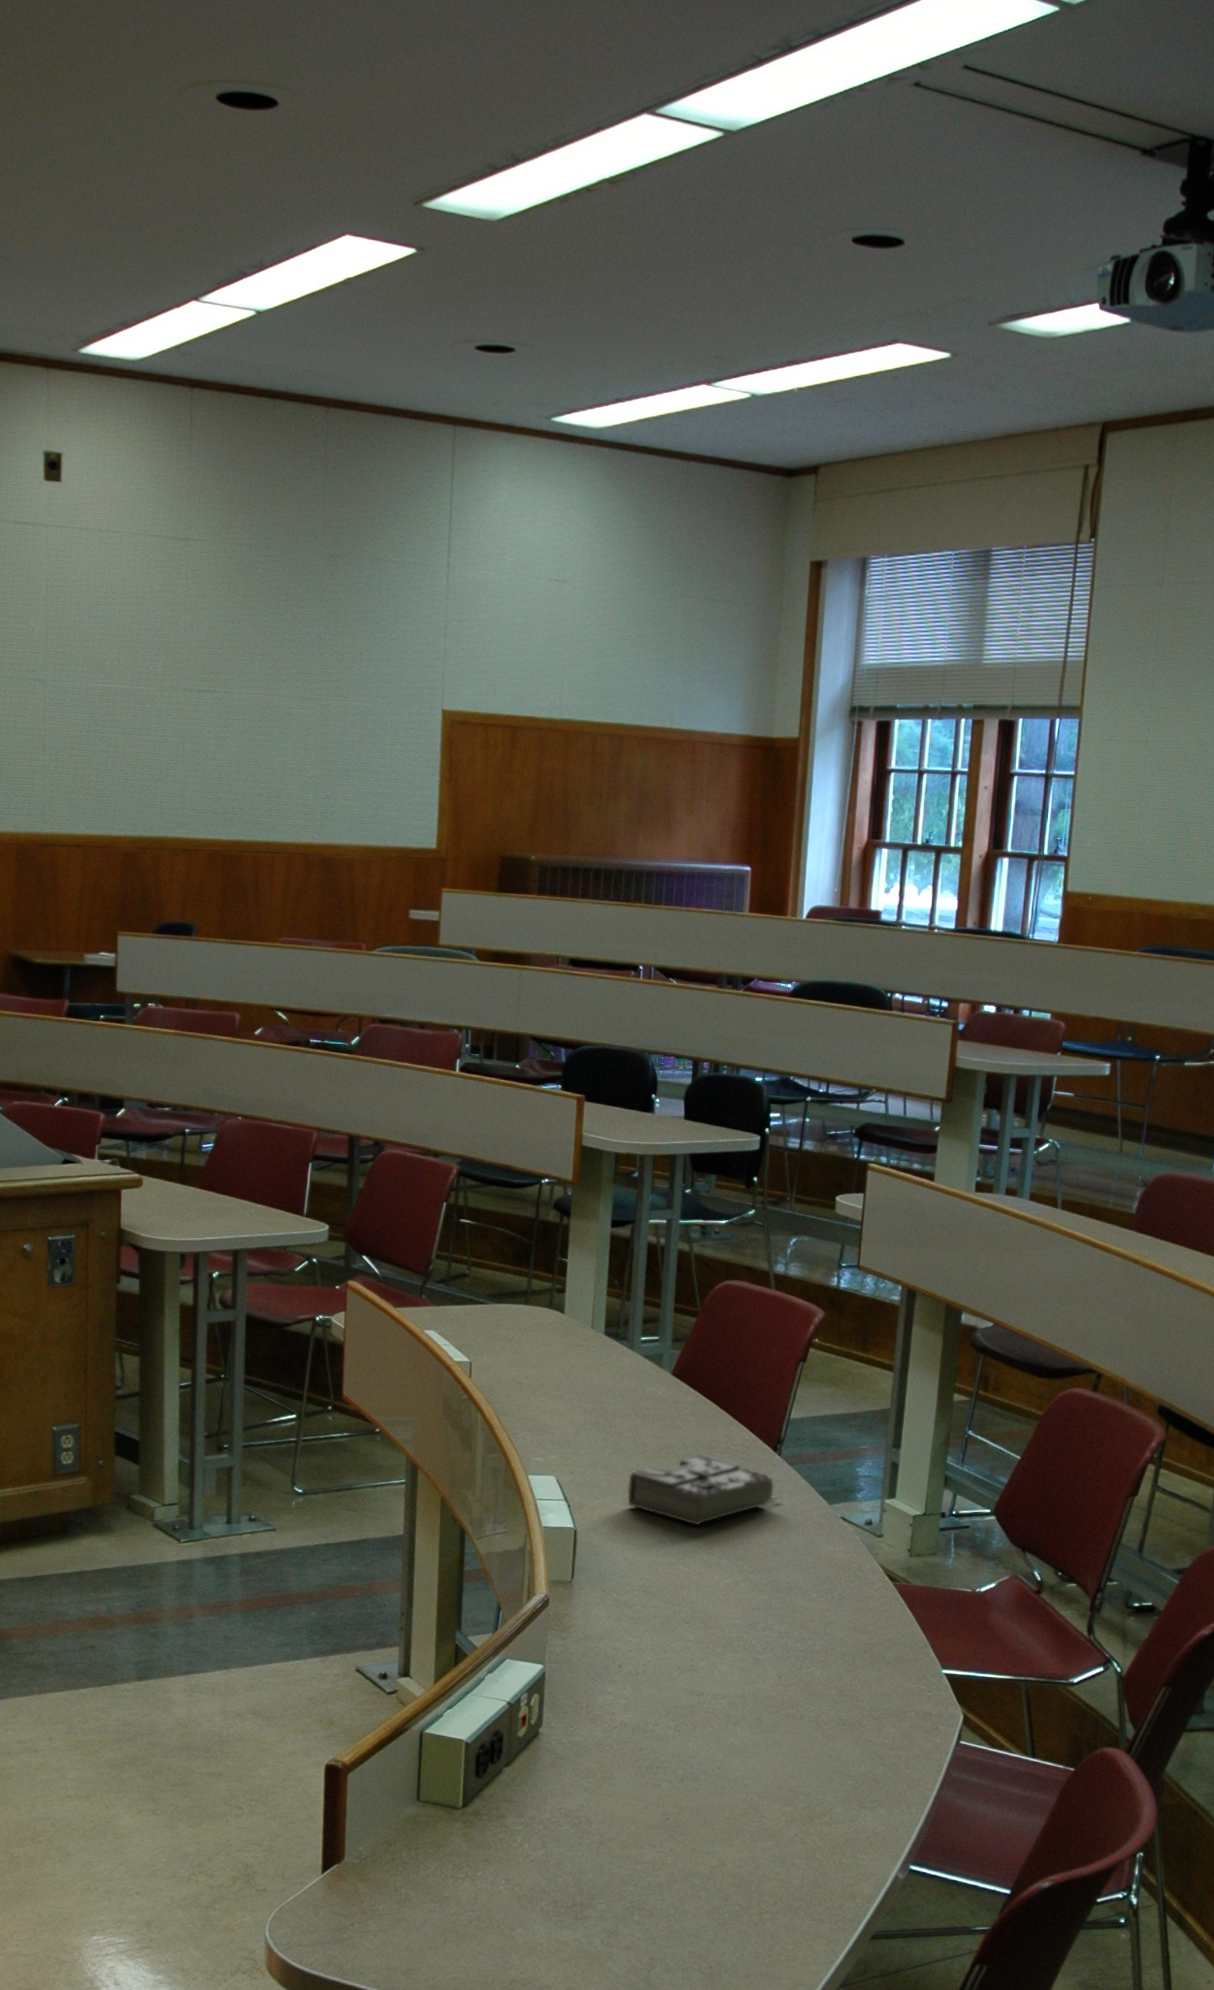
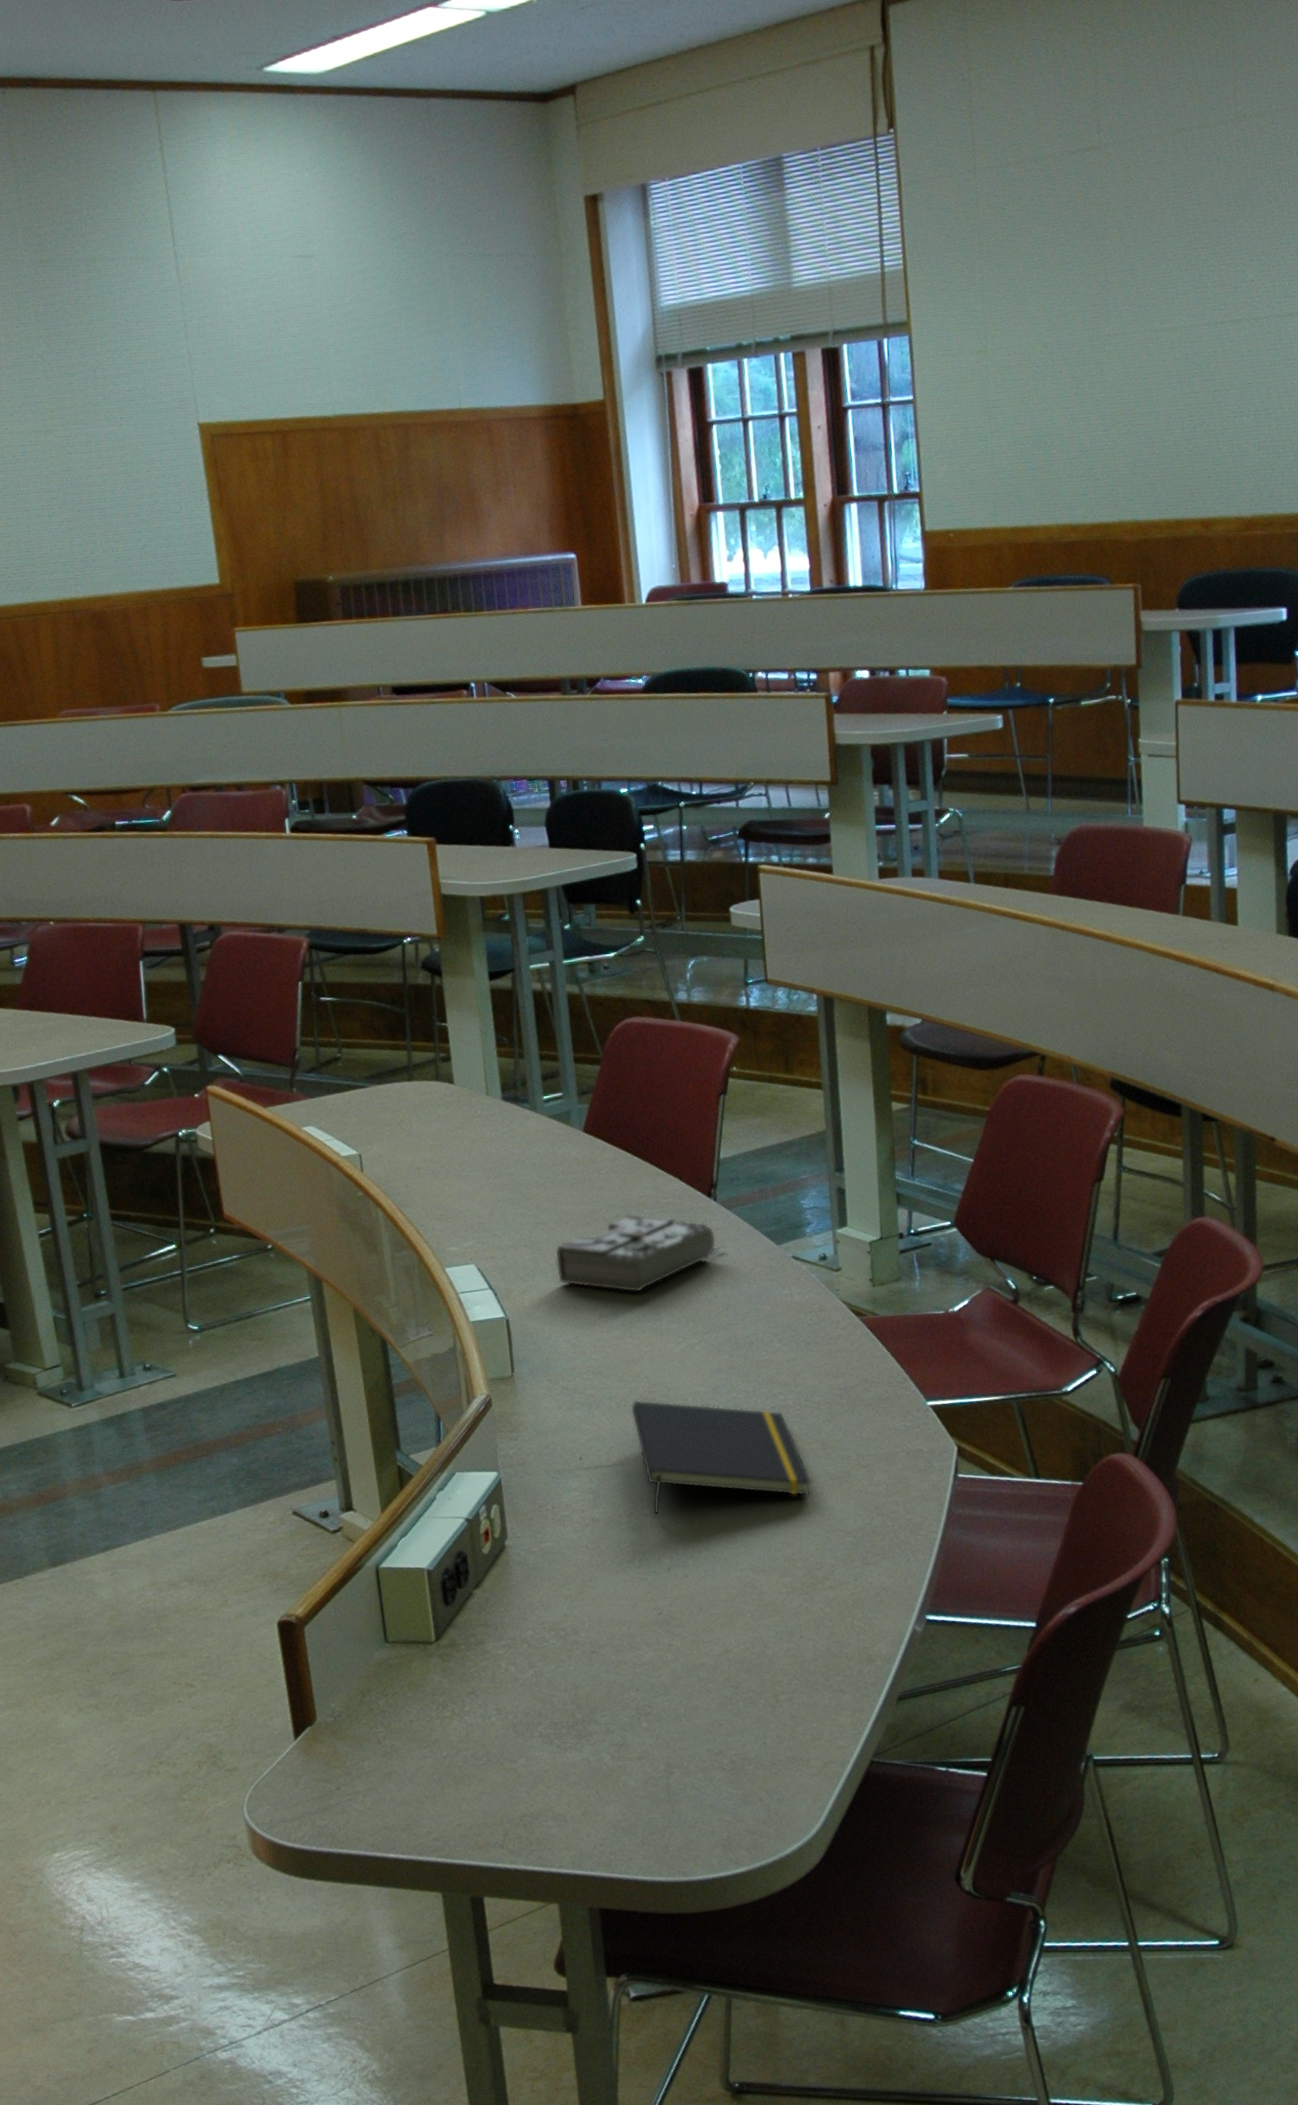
notepad: none [671,1622,826,1736] -> present [630,1399,812,1516]

